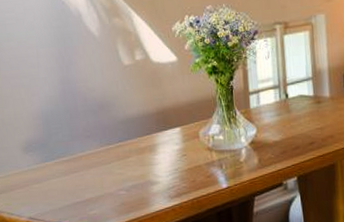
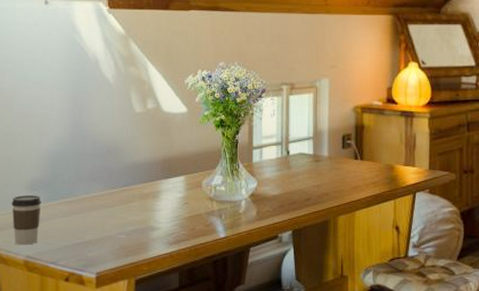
coffee cup: none [8,156,39,207] -> present [11,195,42,245]

